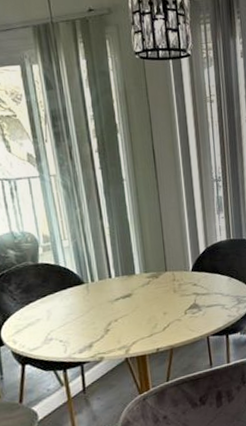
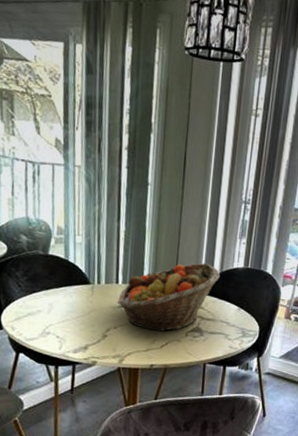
fruit basket: none [114,242,207,316] -> present [118,263,221,332]

